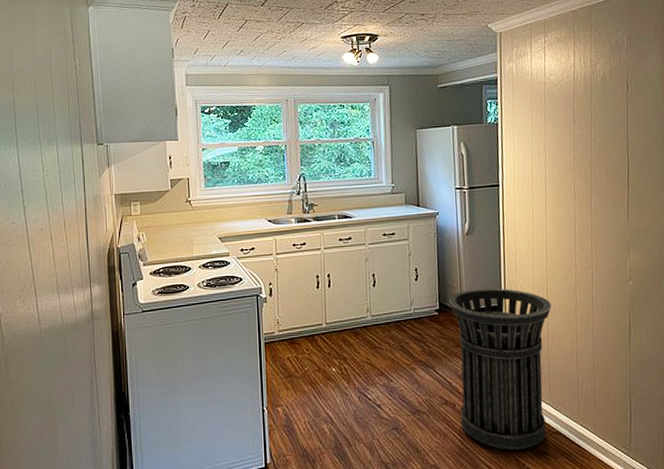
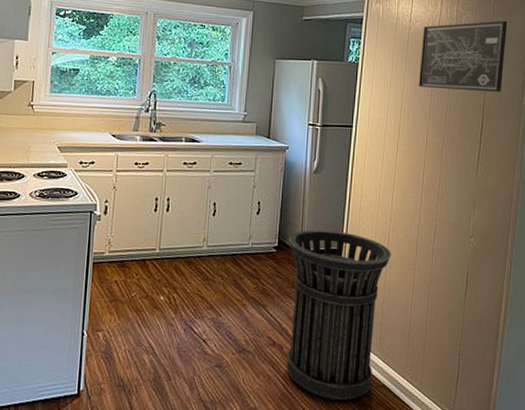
wall art: none [558,63,644,139] -> present [418,20,508,92]

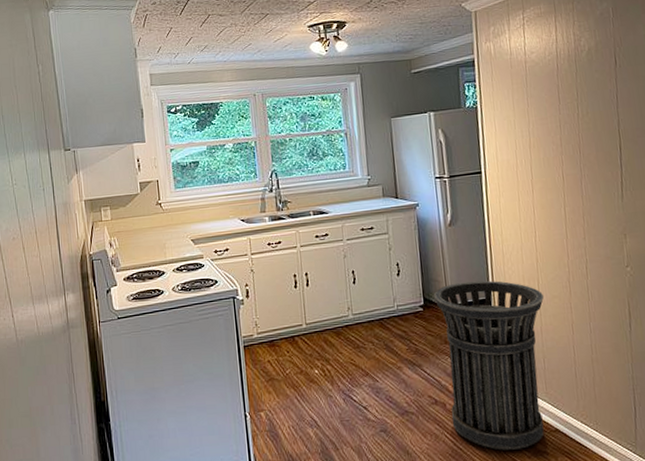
wall art: present [418,20,508,92] -> none [540,35,636,120]

